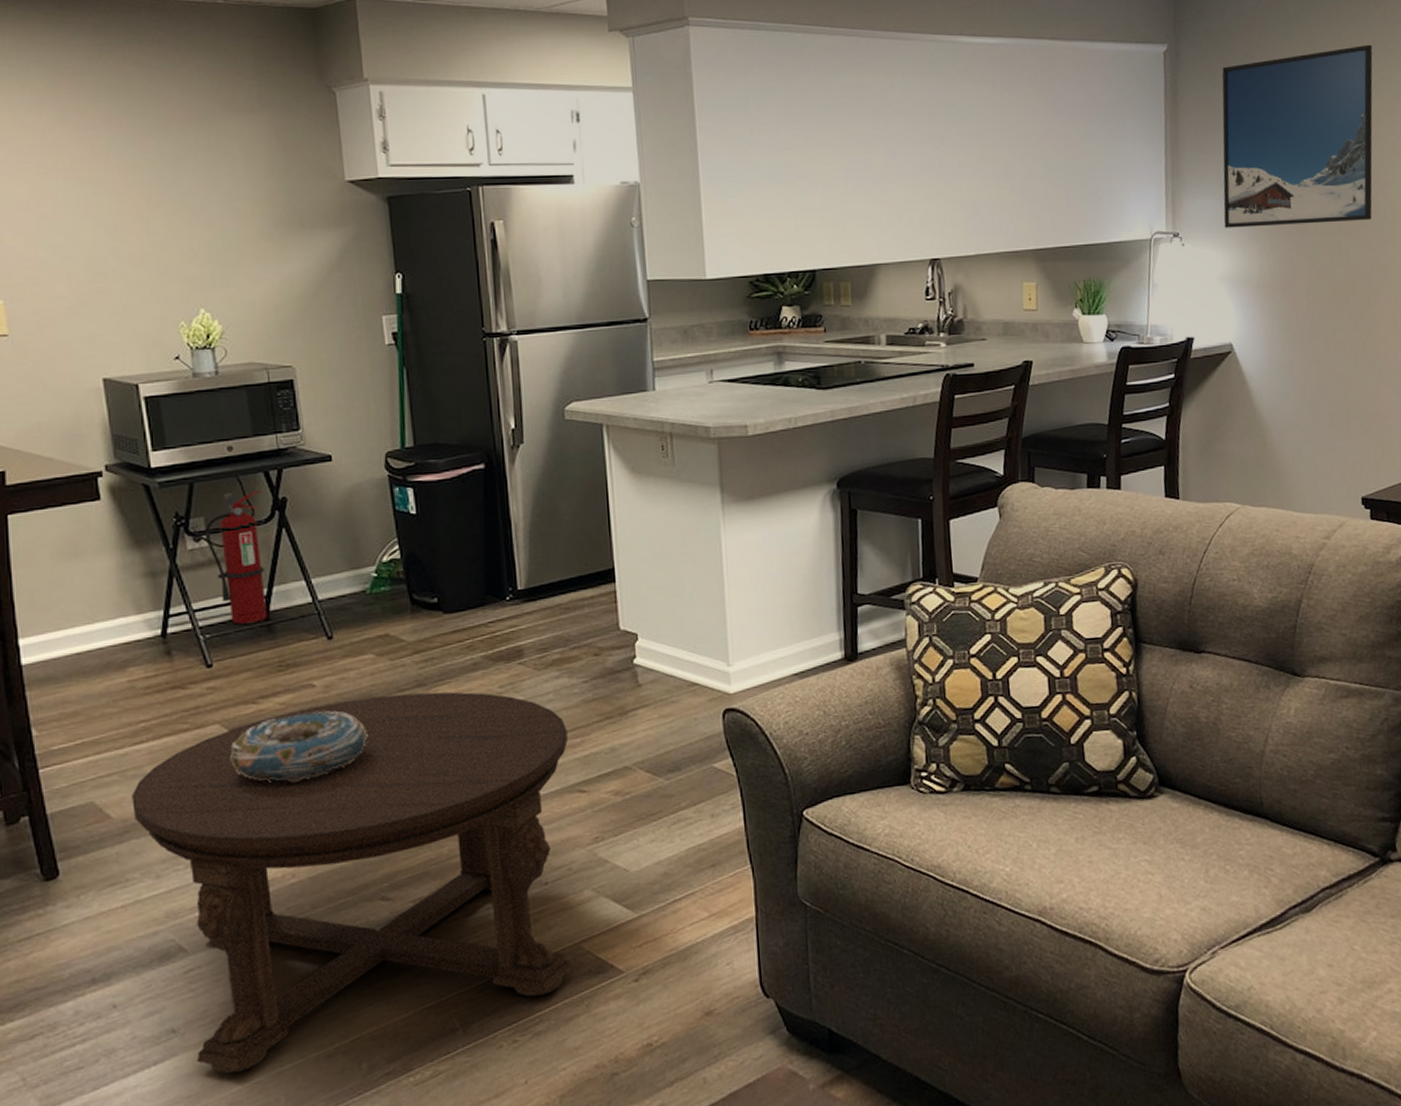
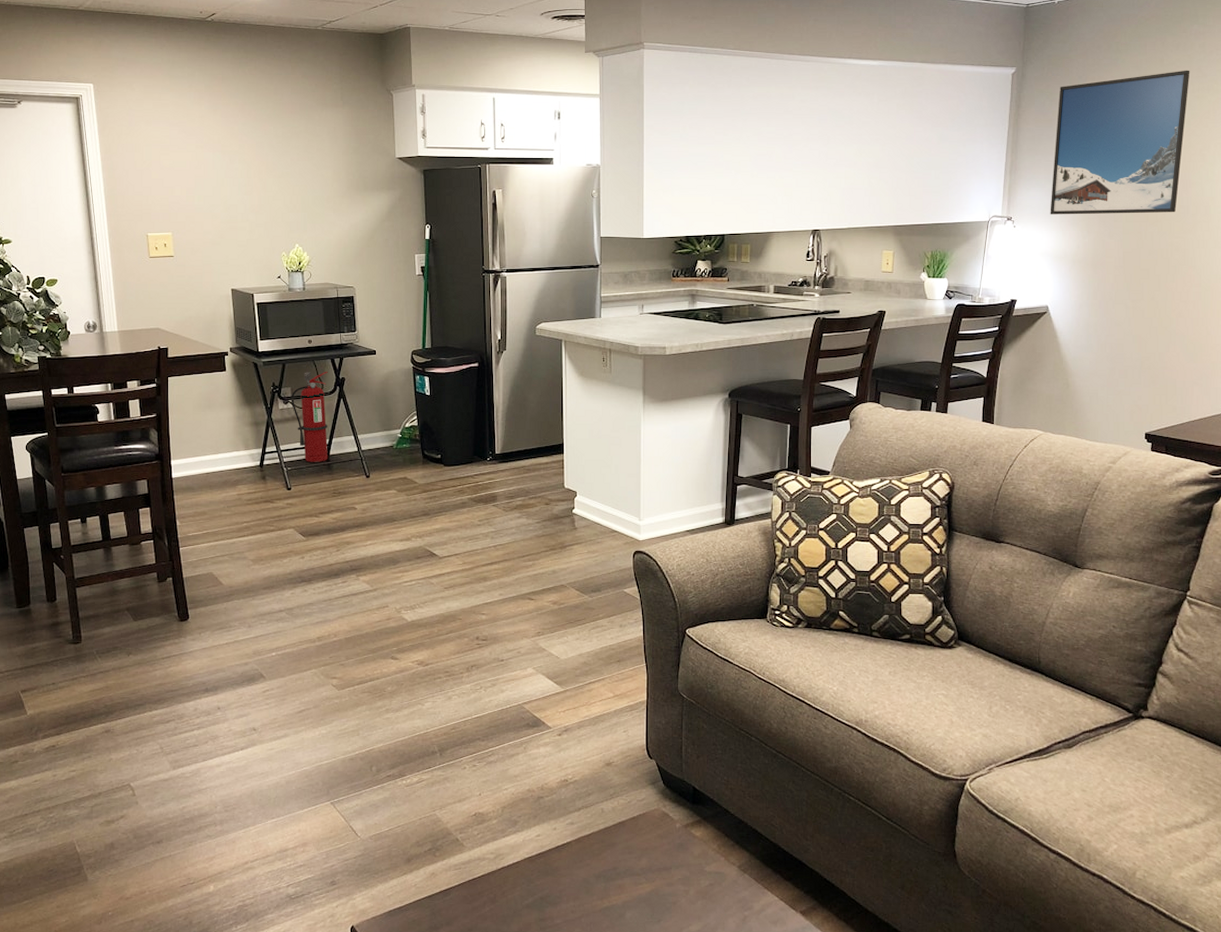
coffee table: present [132,691,574,1074] -> none [236,520,523,762]
decorative bowl: present [230,711,368,784] -> none [299,527,389,574]

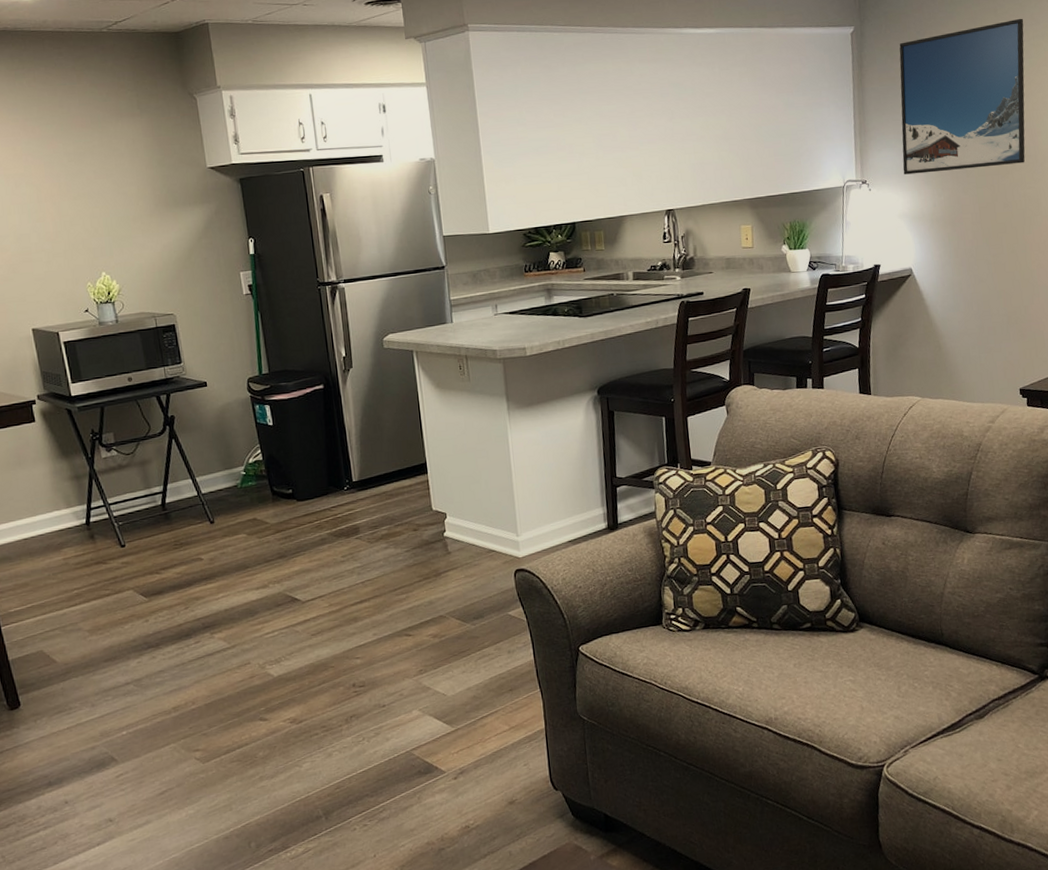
fire extinguisher: present [291,371,328,462] -> none [114,410,165,514]

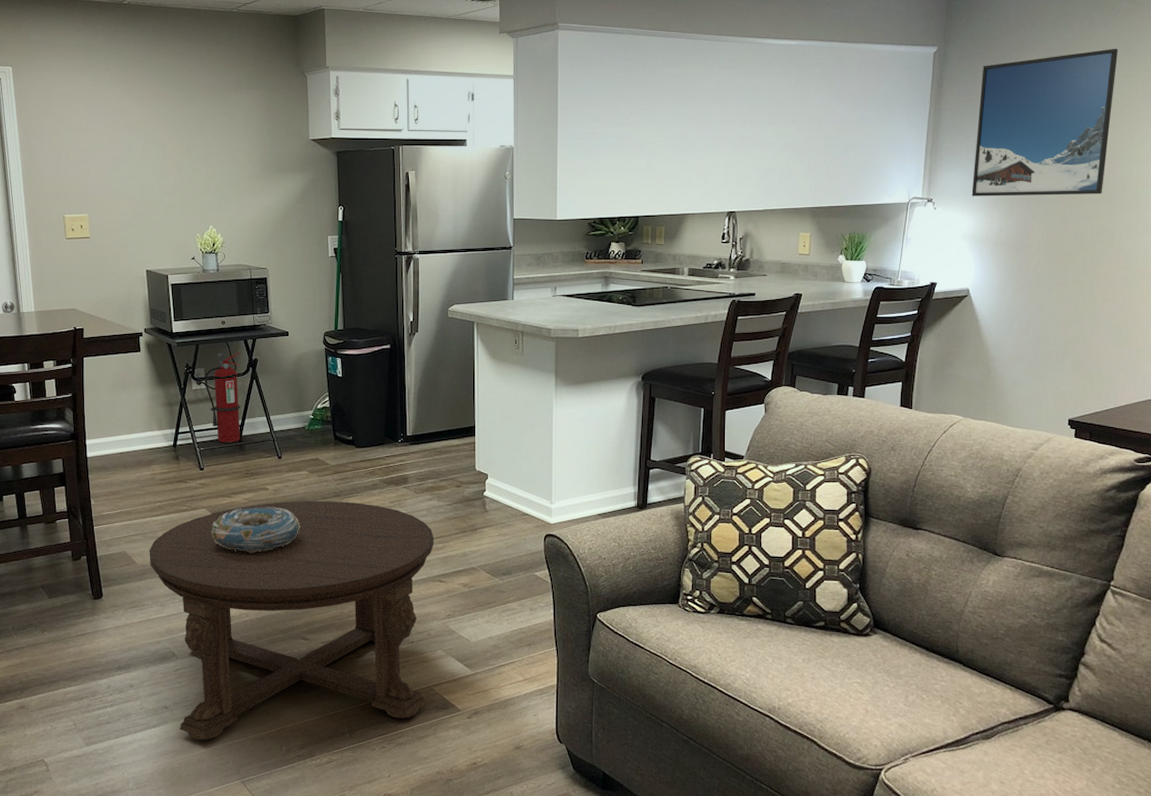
coffee table: none [70,561,407,852] -> present [149,501,434,741]
fire extinguisher: none [114,410,165,514] -> present [204,352,241,443]
decorative bowl: none [141,578,245,634] -> present [212,507,300,554]

